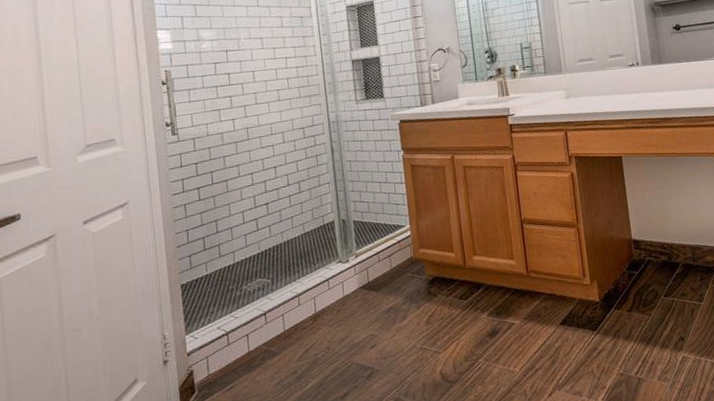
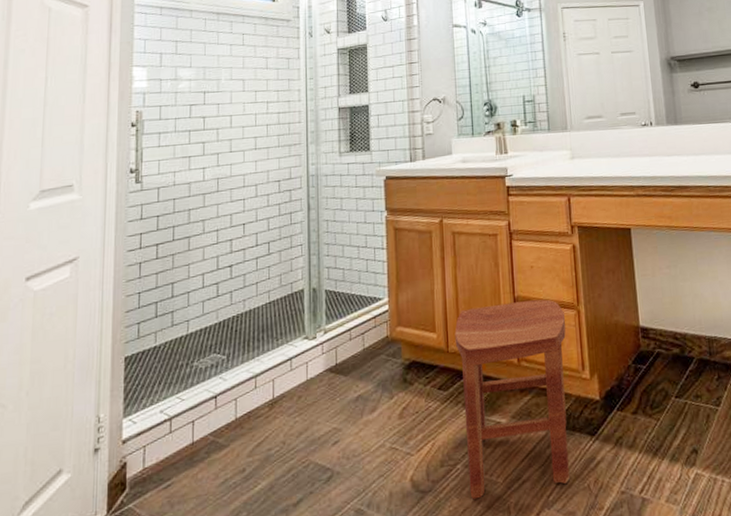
stool: none [470,220,576,386] -> present [454,299,570,500]

